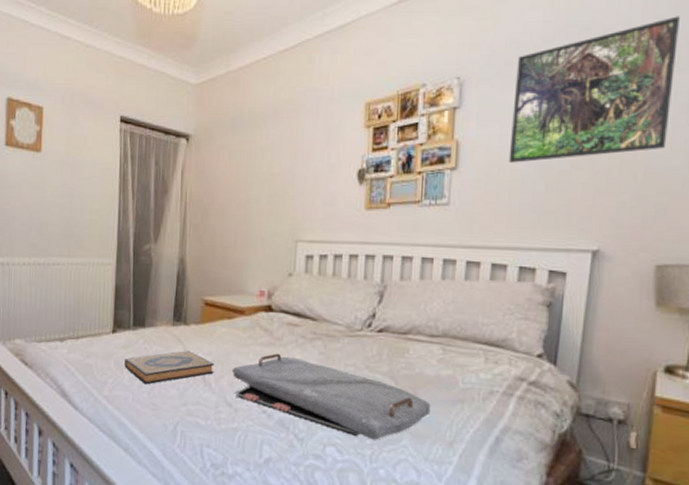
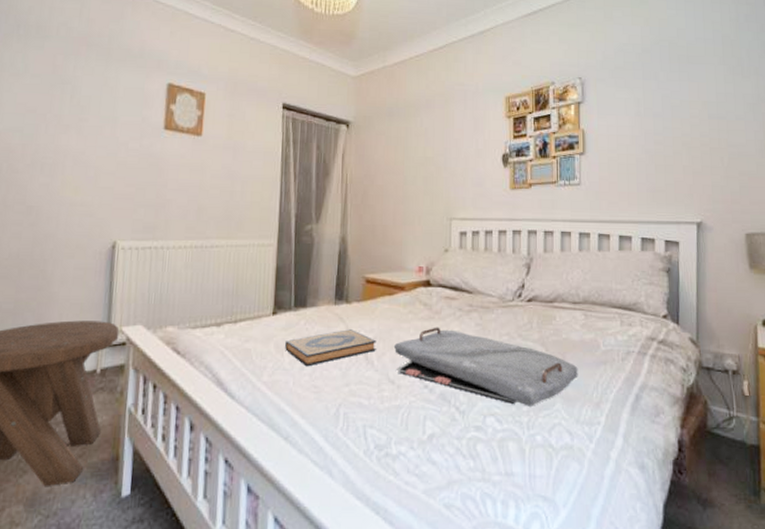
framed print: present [508,16,680,163] -> none [625,36,742,149]

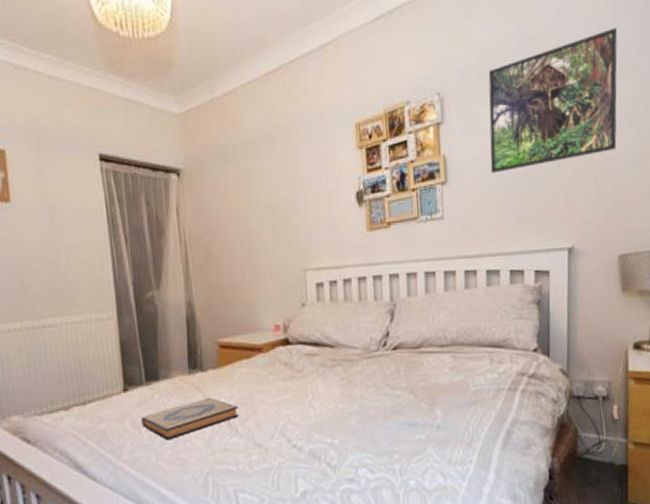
serving tray: present [393,327,578,406] -> none [256,385,449,454]
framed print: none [625,36,742,149] -> present [488,27,618,173]

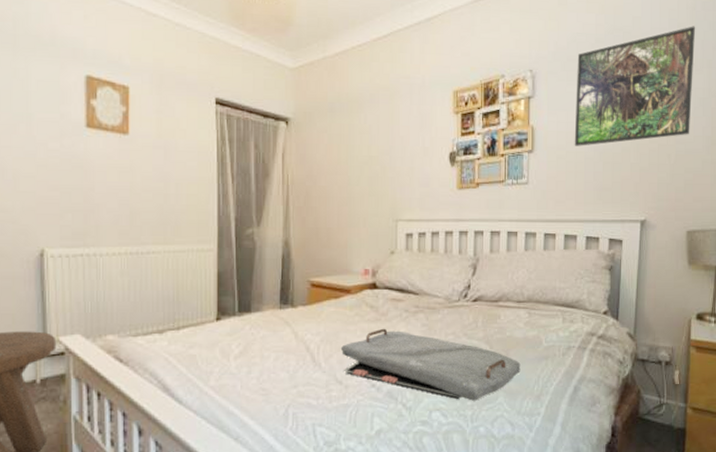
hardback book: present [141,398,239,441] -> none [231,333,323,371]
serving tray: none [256,385,449,454] -> present [340,328,521,401]

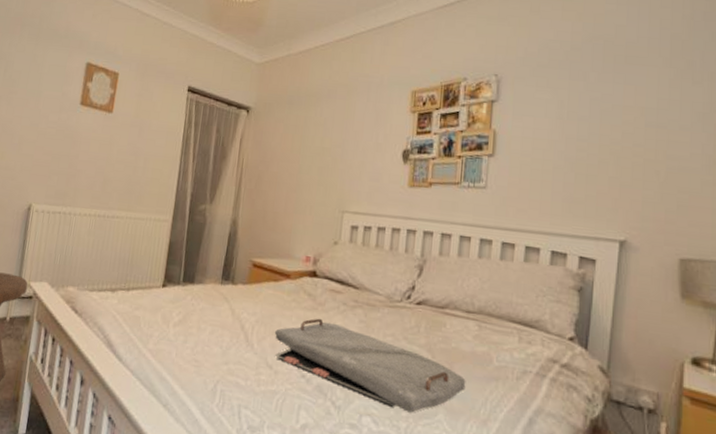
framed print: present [574,26,695,146] -> none [541,36,693,155]

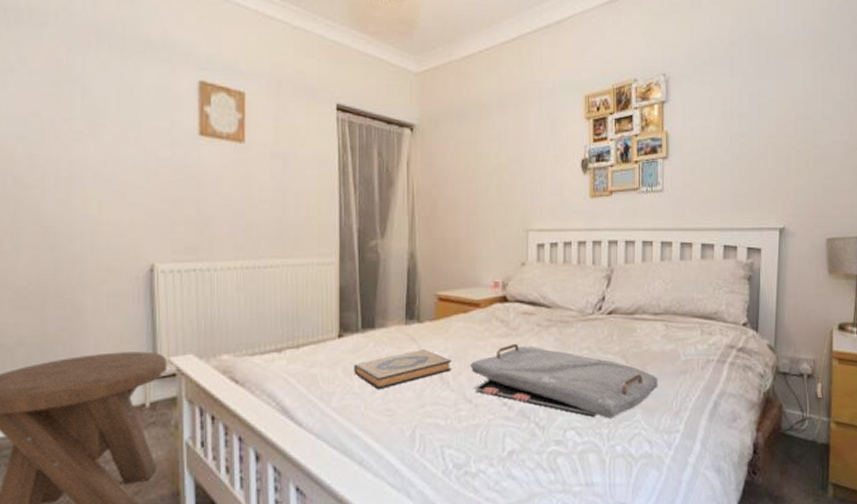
hardback book: none [171,309,258,341] -> present [354,350,452,390]

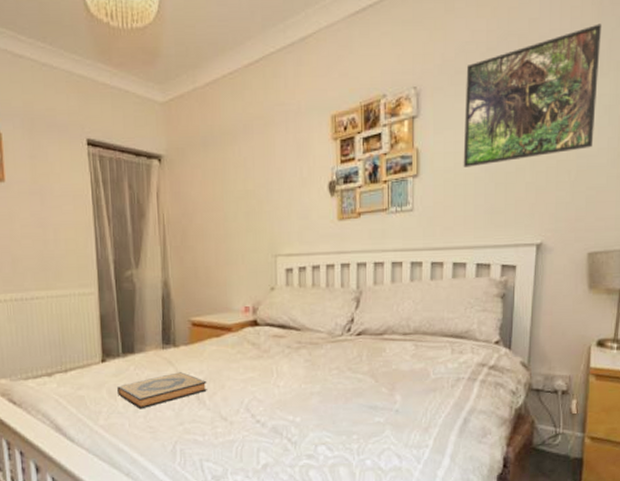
serving tray: present [469,343,658,419] -> none [224,365,408,435]
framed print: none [710,28,831,152] -> present [463,23,601,167]

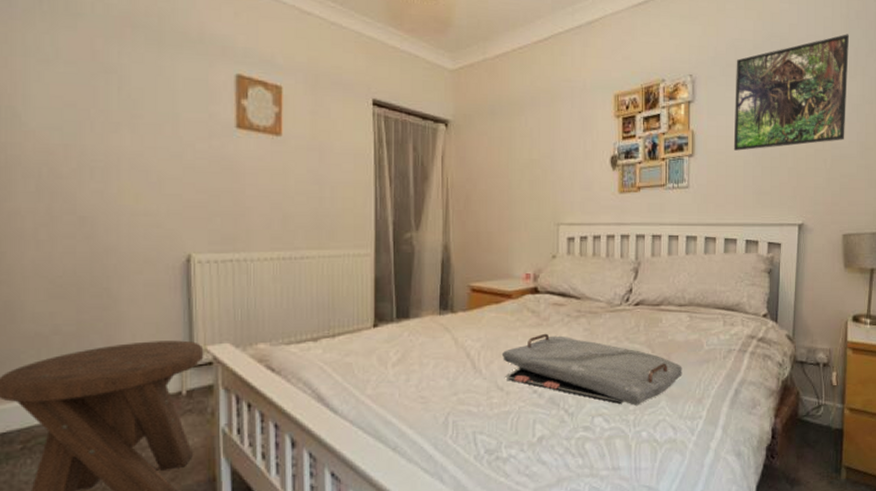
hardback book: present [117,372,207,410] -> none [389,339,484,378]
serving tray: none [224,365,408,435] -> present [501,333,682,406]

